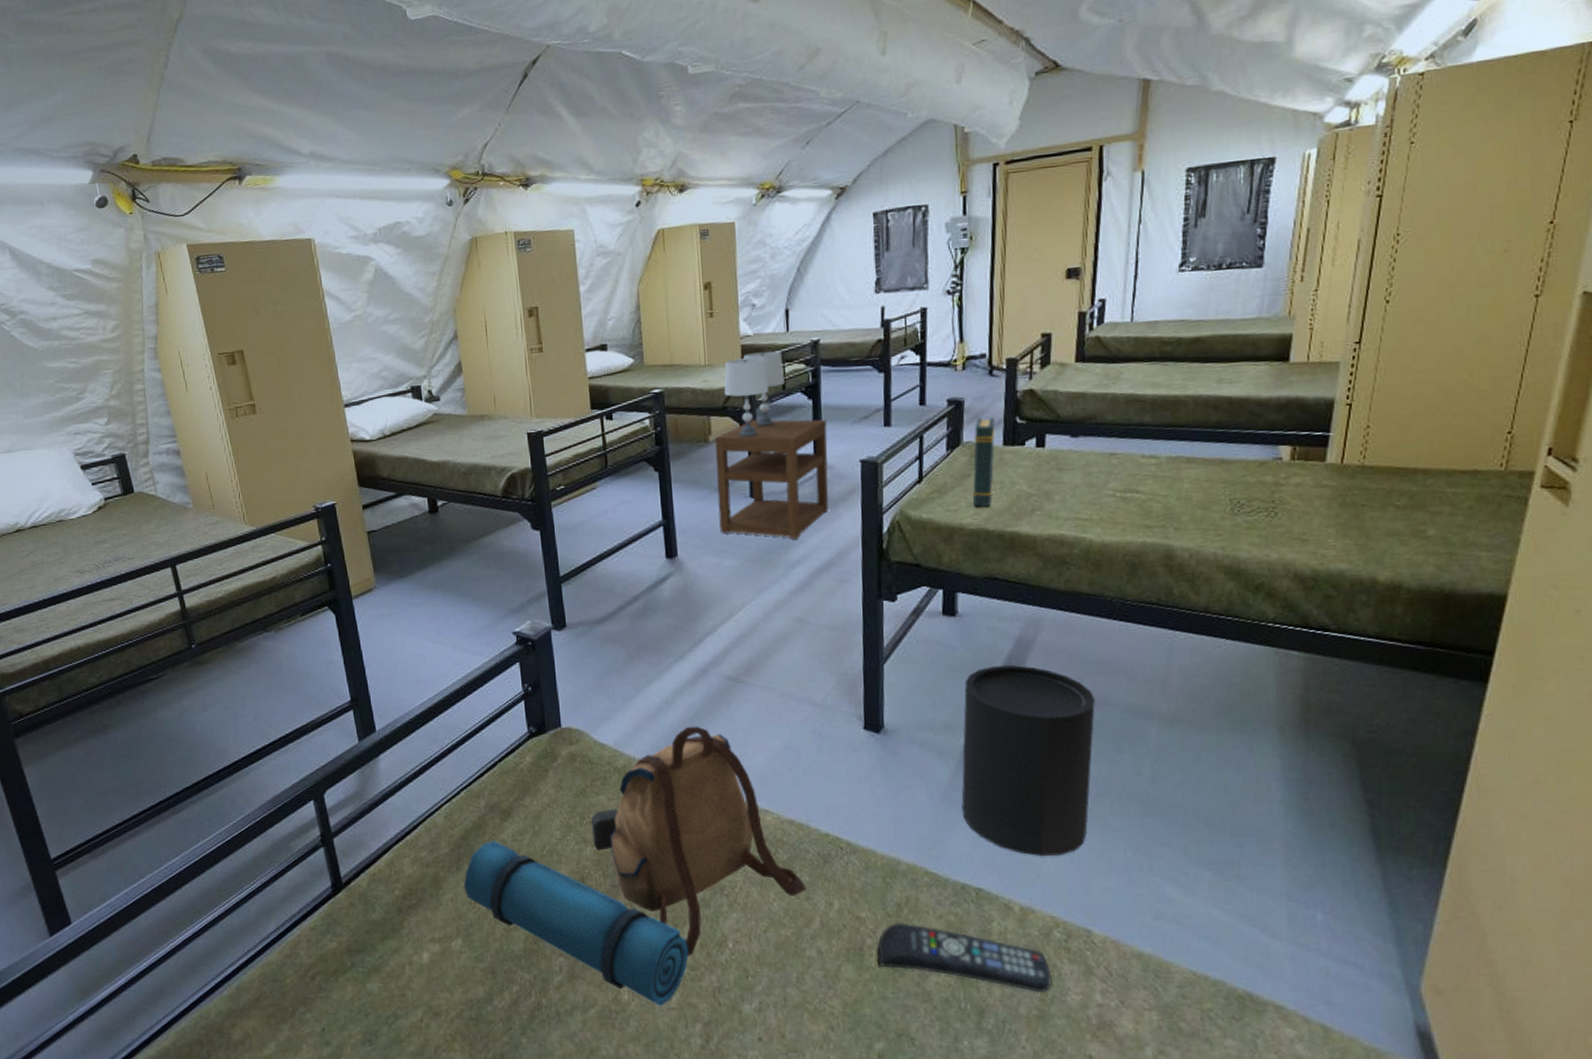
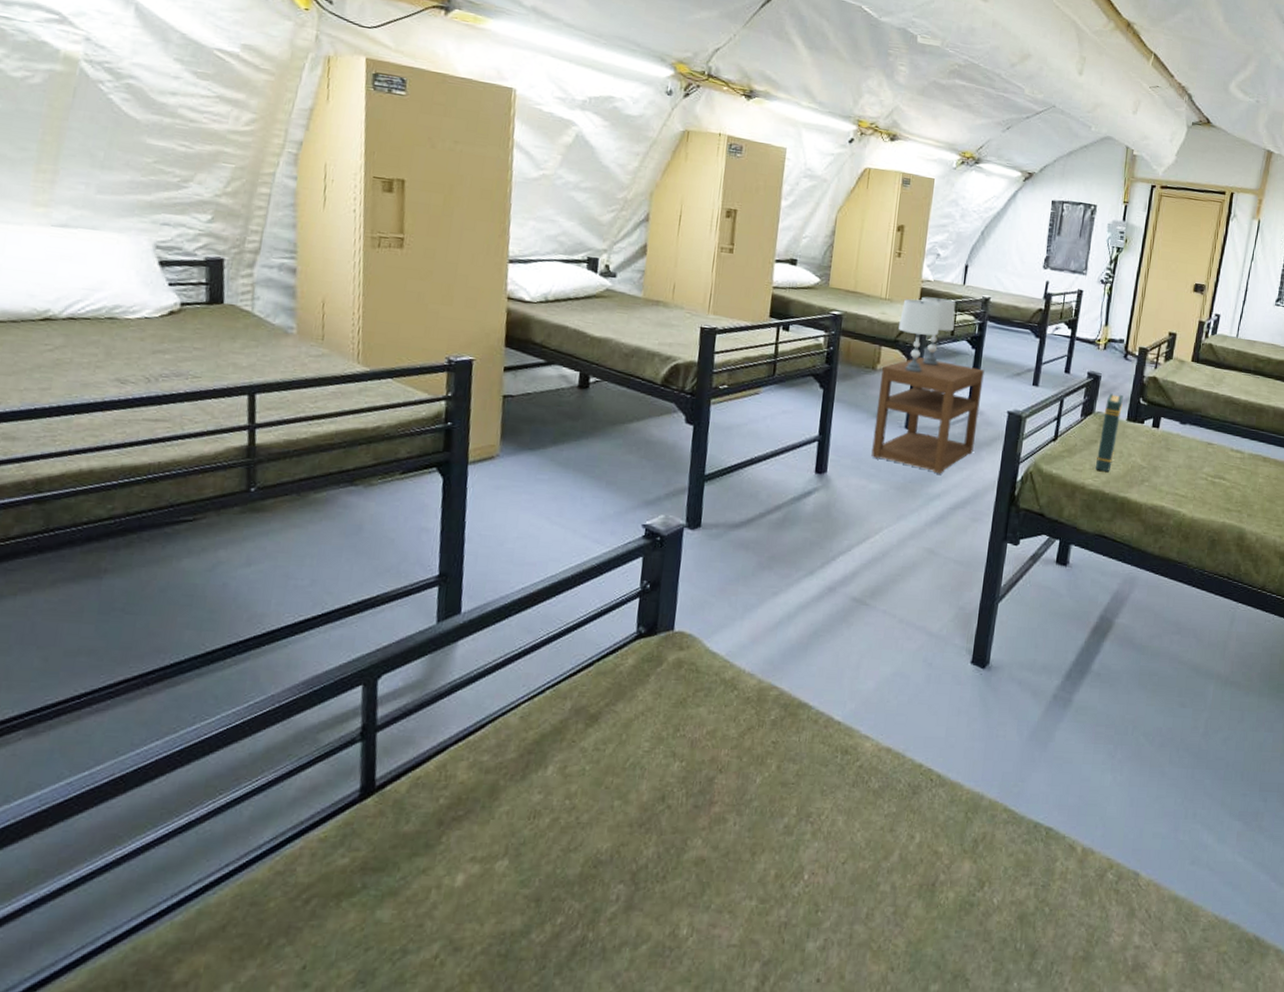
backpack: present [463,726,808,1005] -> none [524,643,893,942]
remote control: present [877,922,1052,992] -> none [947,859,1101,933]
trash can: present [961,665,1095,856] -> none [1045,616,1170,799]

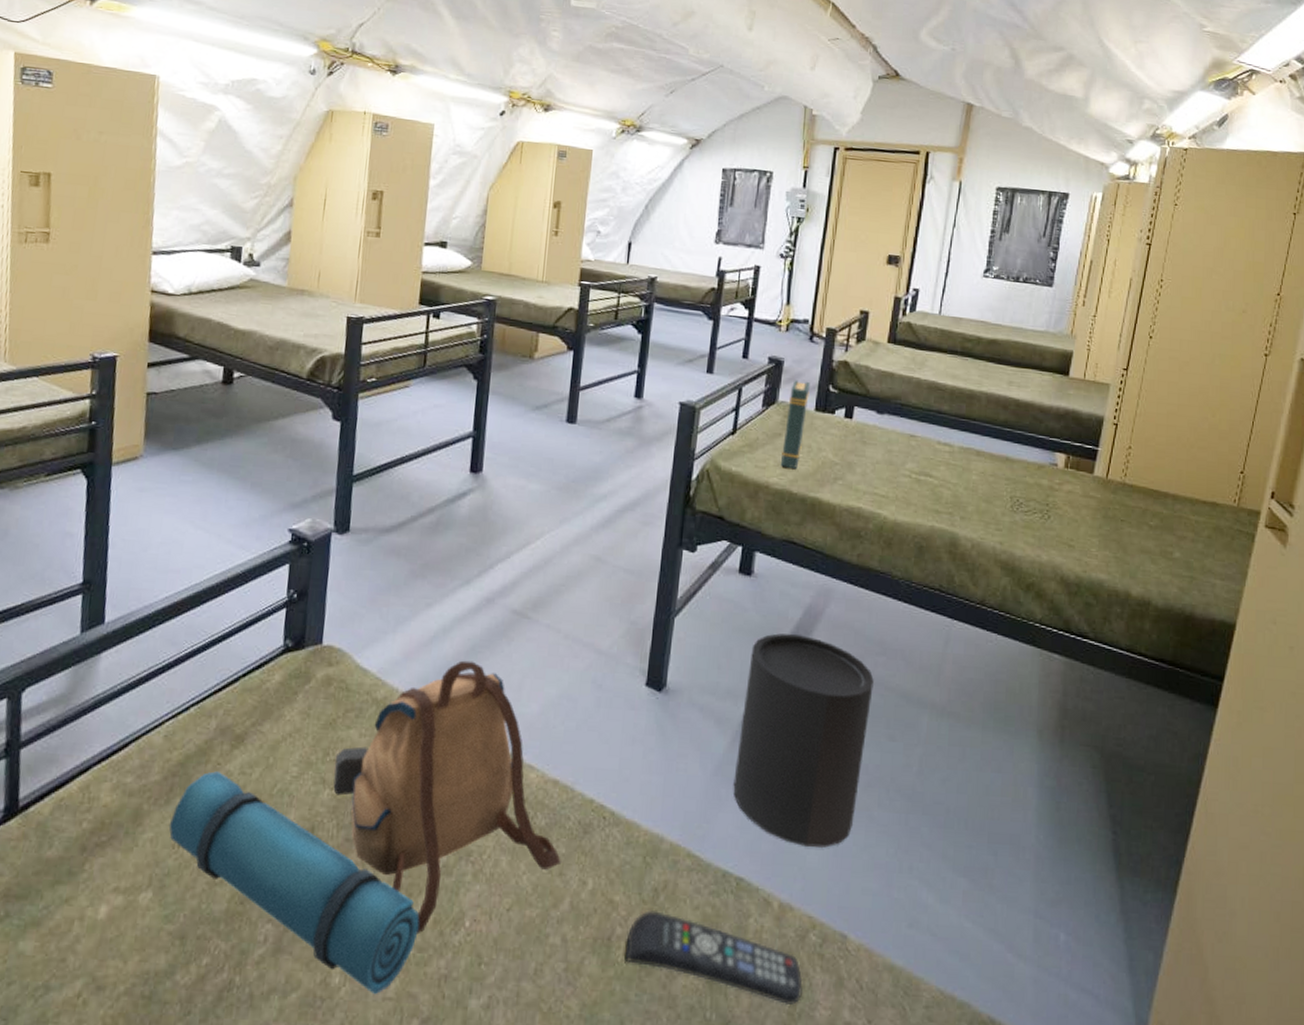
backpack: none [524,643,893,942] -> present [168,660,562,994]
nightstand: present [871,357,984,474] -> none [530,344,652,473]
table lamp: present [898,296,956,373] -> none [557,277,619,361]
remote control: none [947,859,1101,933] -> present [625,910,803,1005]
trash can: none [1045,616,1170,799] -> present [733,633,874,848]

